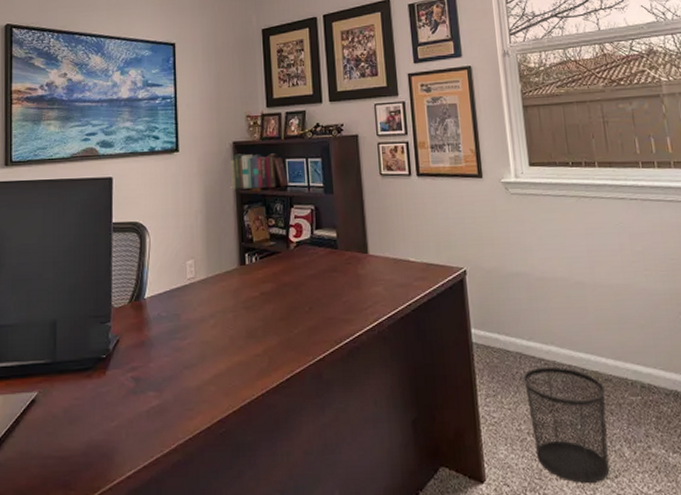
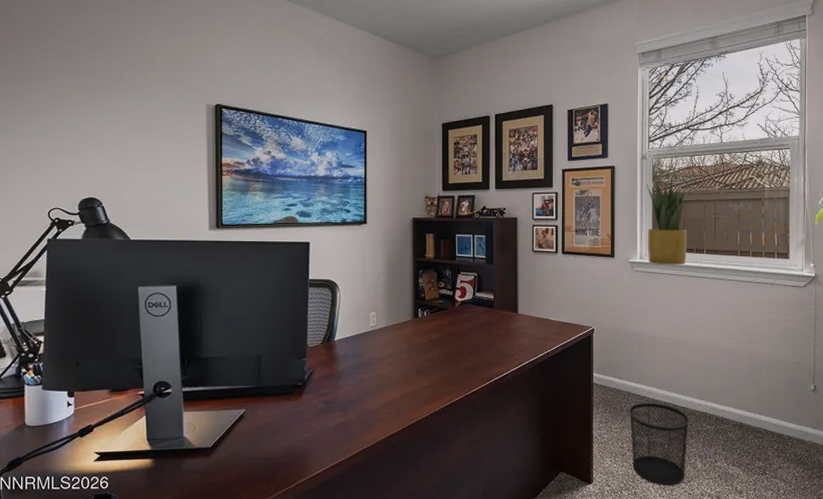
books: present [231,153,289,189] -> none [410,228,457,257]
planter: none [511,75,575,185] -> present [645,178,689,266]

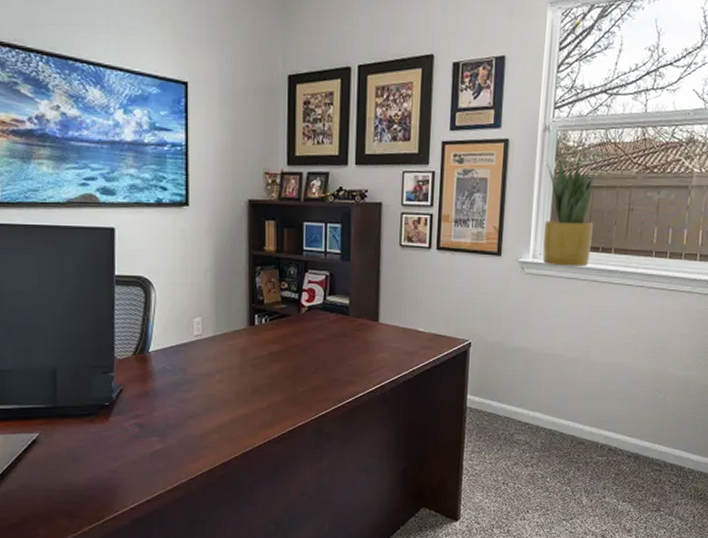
waste bin: present [629,402,690,485] -> none [507,430,578,523]

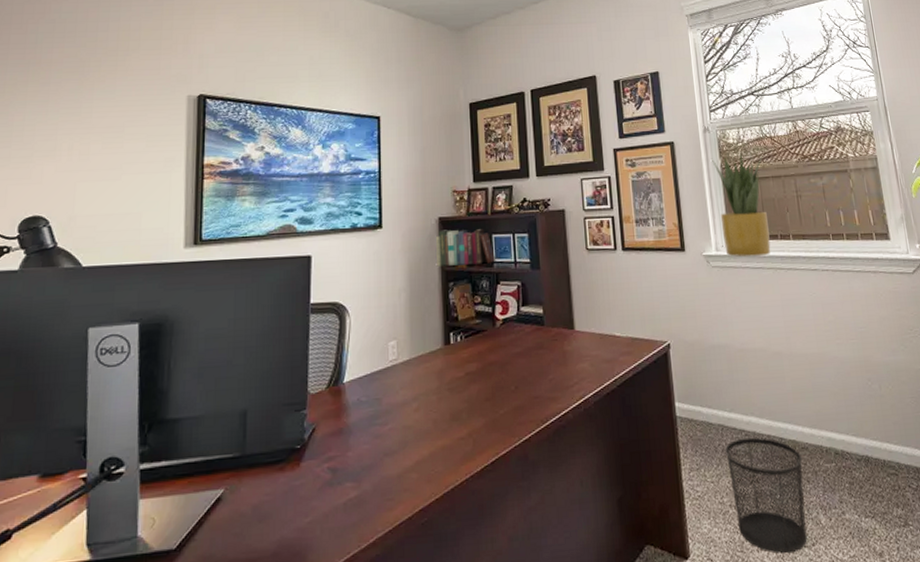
books: none [245,213,305,251] -> present [436,229,495,267]
waste bin: none [507,430,578,523] -> present [725,437,807,553]

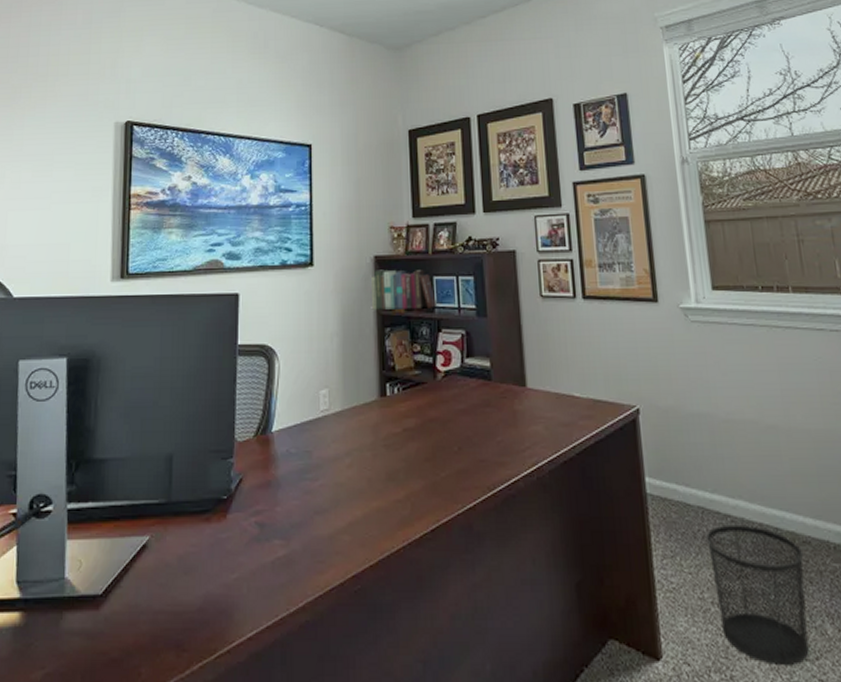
planter: present [711,151,771,257] -> none [691,187,765,312]

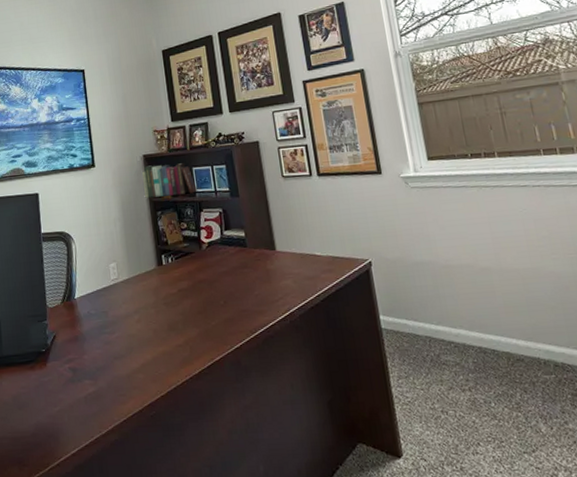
waste bin: present [706,524,809,665] -> none [434,348,527,457]

